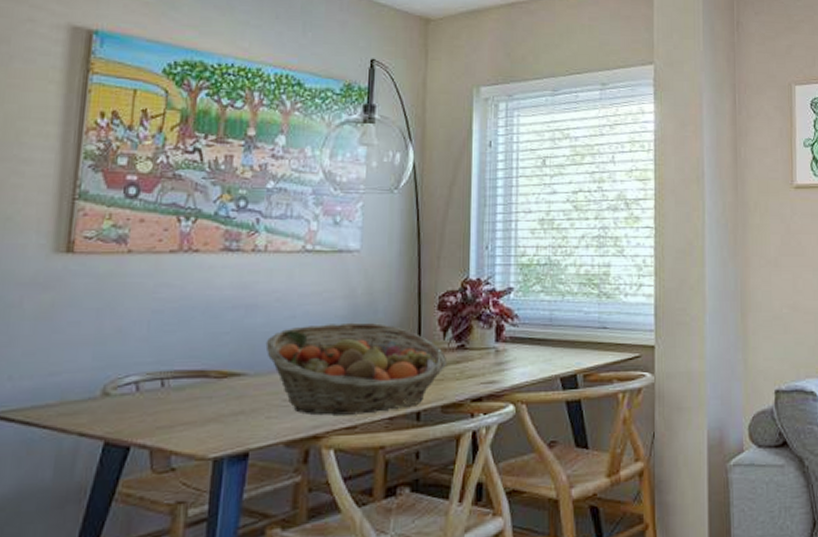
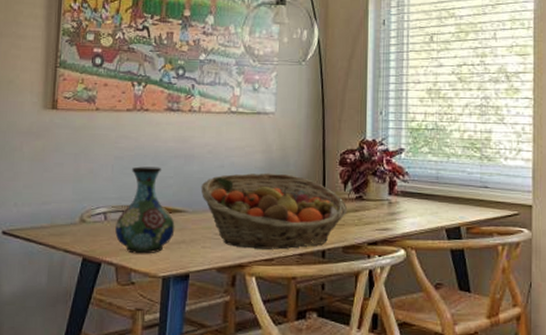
vase: none [150,321,231,432] -> present [115,166,175,254]

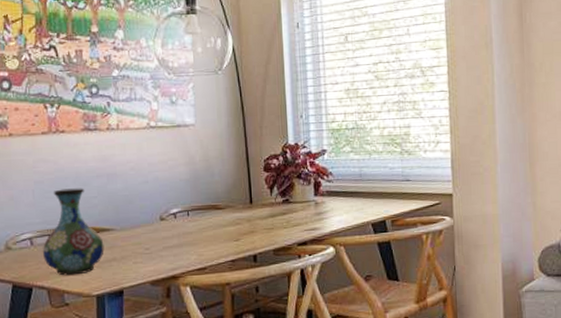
fruit basket: present [200,173,348,250] -> none [126,184,276,260]

